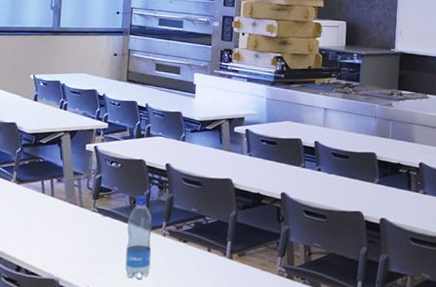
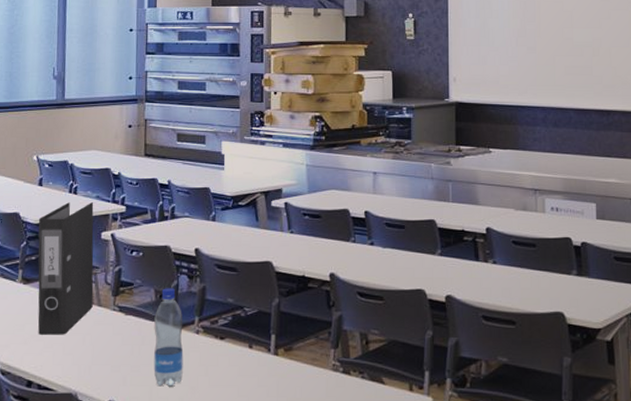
binder: none [28,117,81,229] -> present [38,202,94,335]

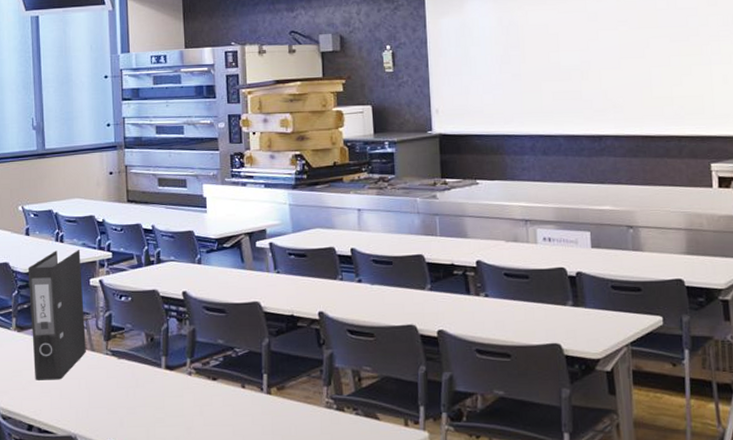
bottle: present [153,288,184,387] -> none [147,331,178,427]

